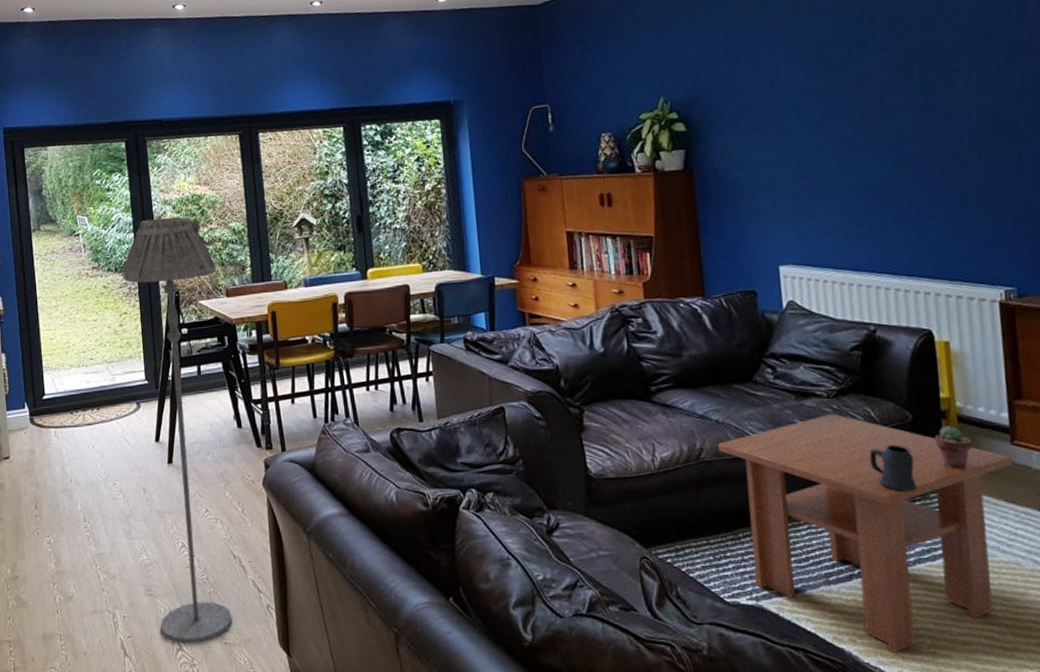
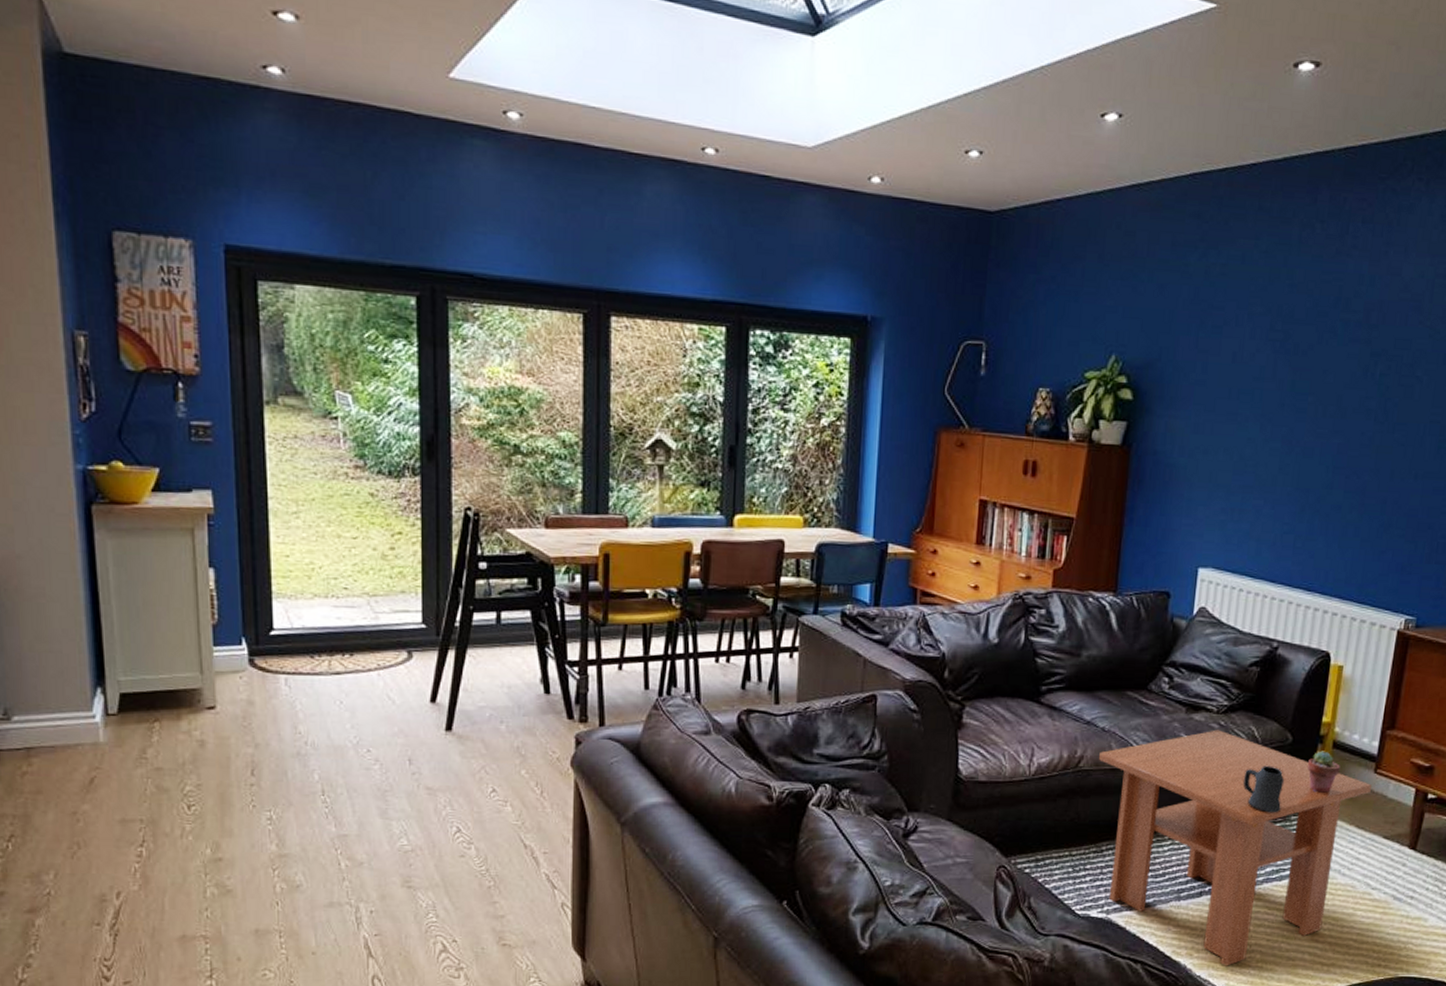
floor lamp: present [123,216,232,644] -> none [399,410,534,945]

